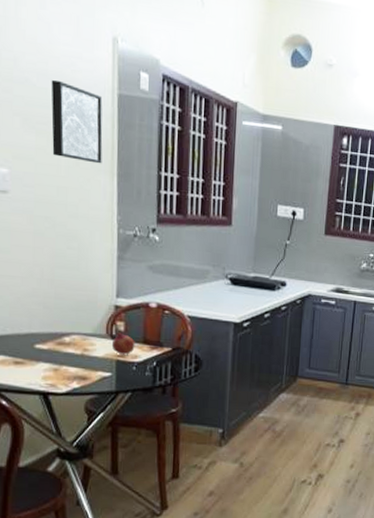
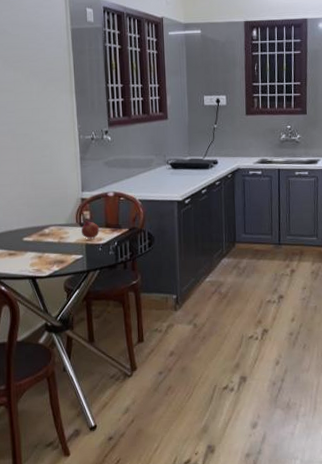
wall art: present [51,80,103,164] -> none [22,27,63,86]

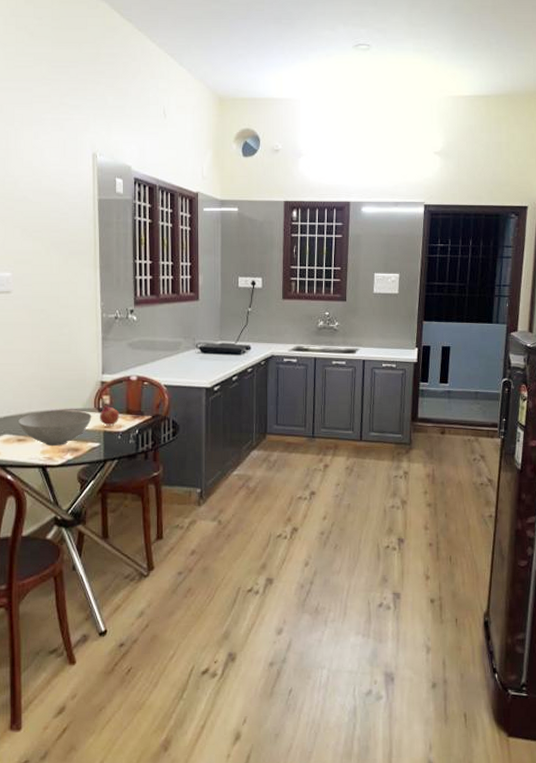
bowl: none [9,225,75,259] -> present [18,410,92,446]

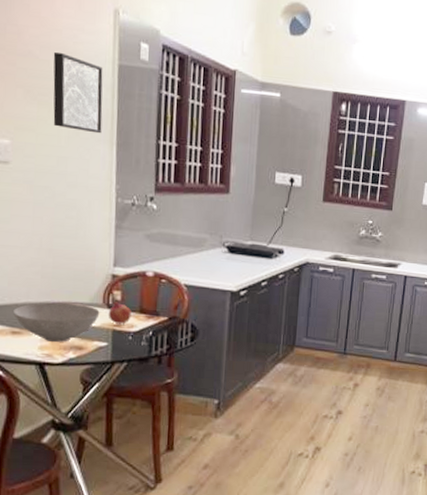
wall art: none [44,195,87,260] -> present [53,52,103,134]

